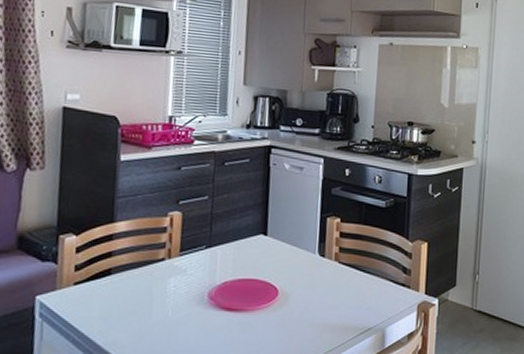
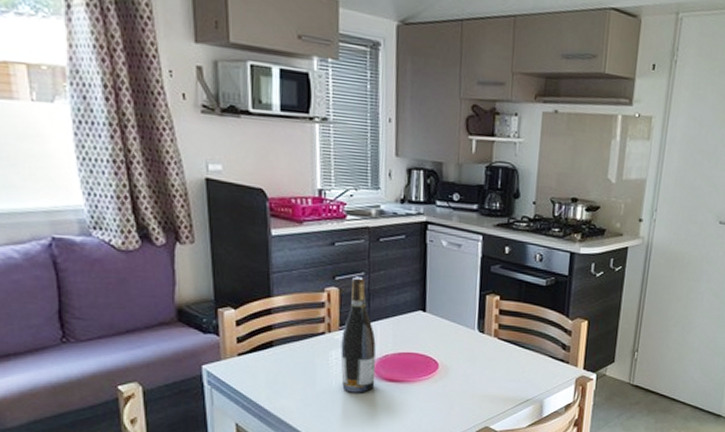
wine bottle: none [178,200,216,324] -> present [340,276,377,393]

